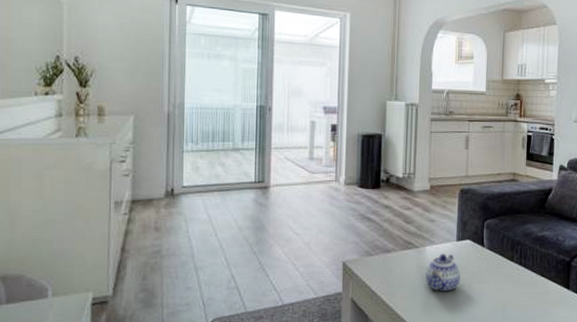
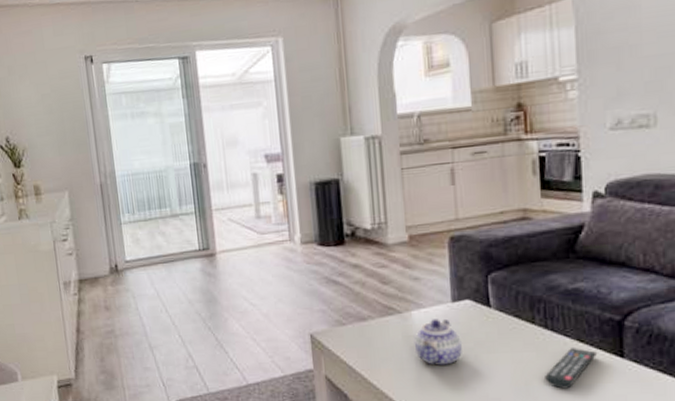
remote control: none [516,281,553,312] -> present [545,348,598,389]

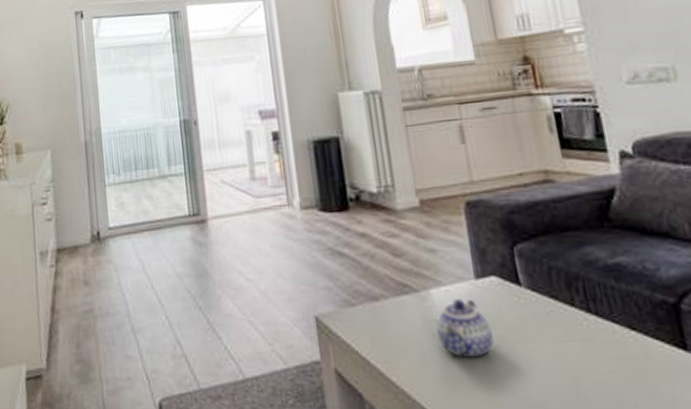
remote control: present [545,348,598,389] -> none [595,337,656,390]

